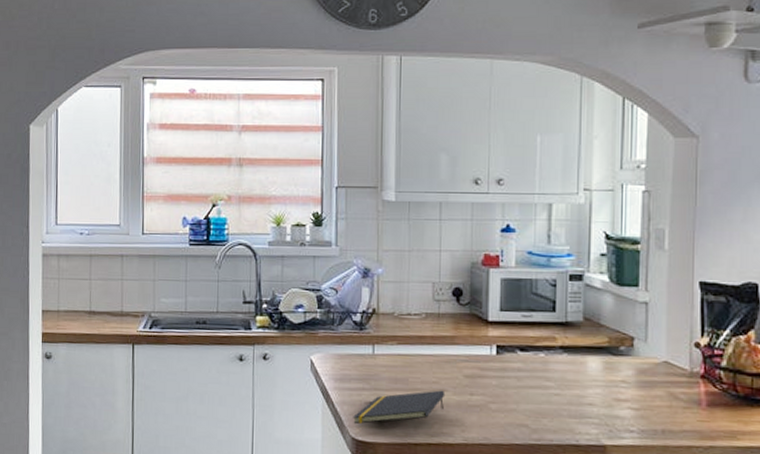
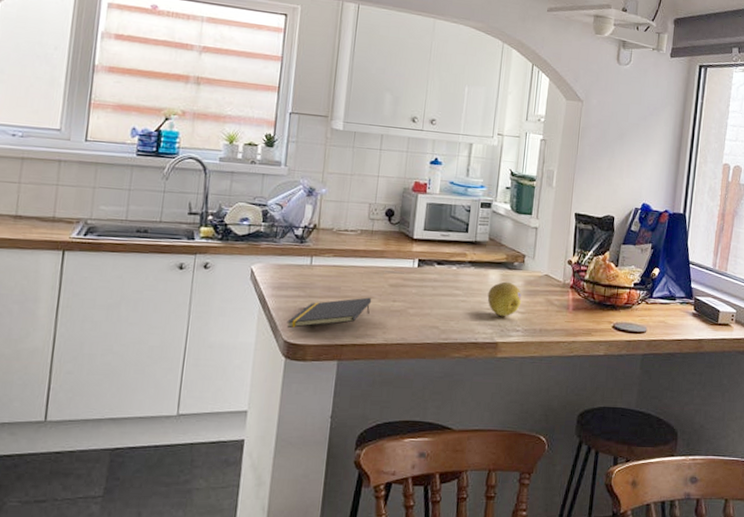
fruit: none [587,370,634,414] -> present [487,281,522,317]

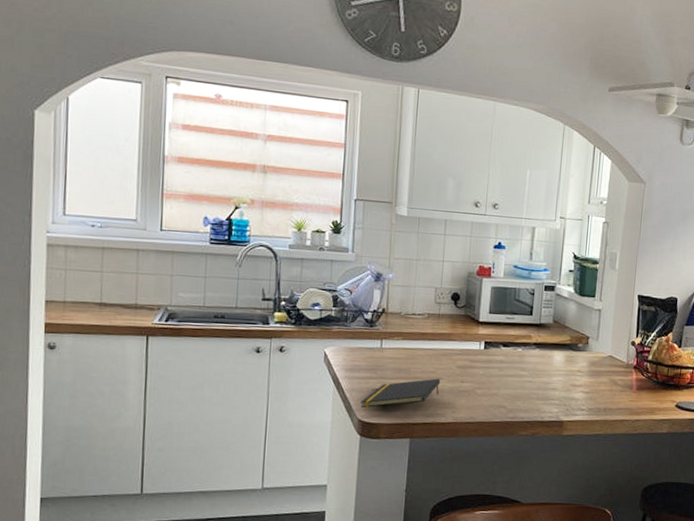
fruit: present [487,281,522,317] -> none [552,362,587,397]

